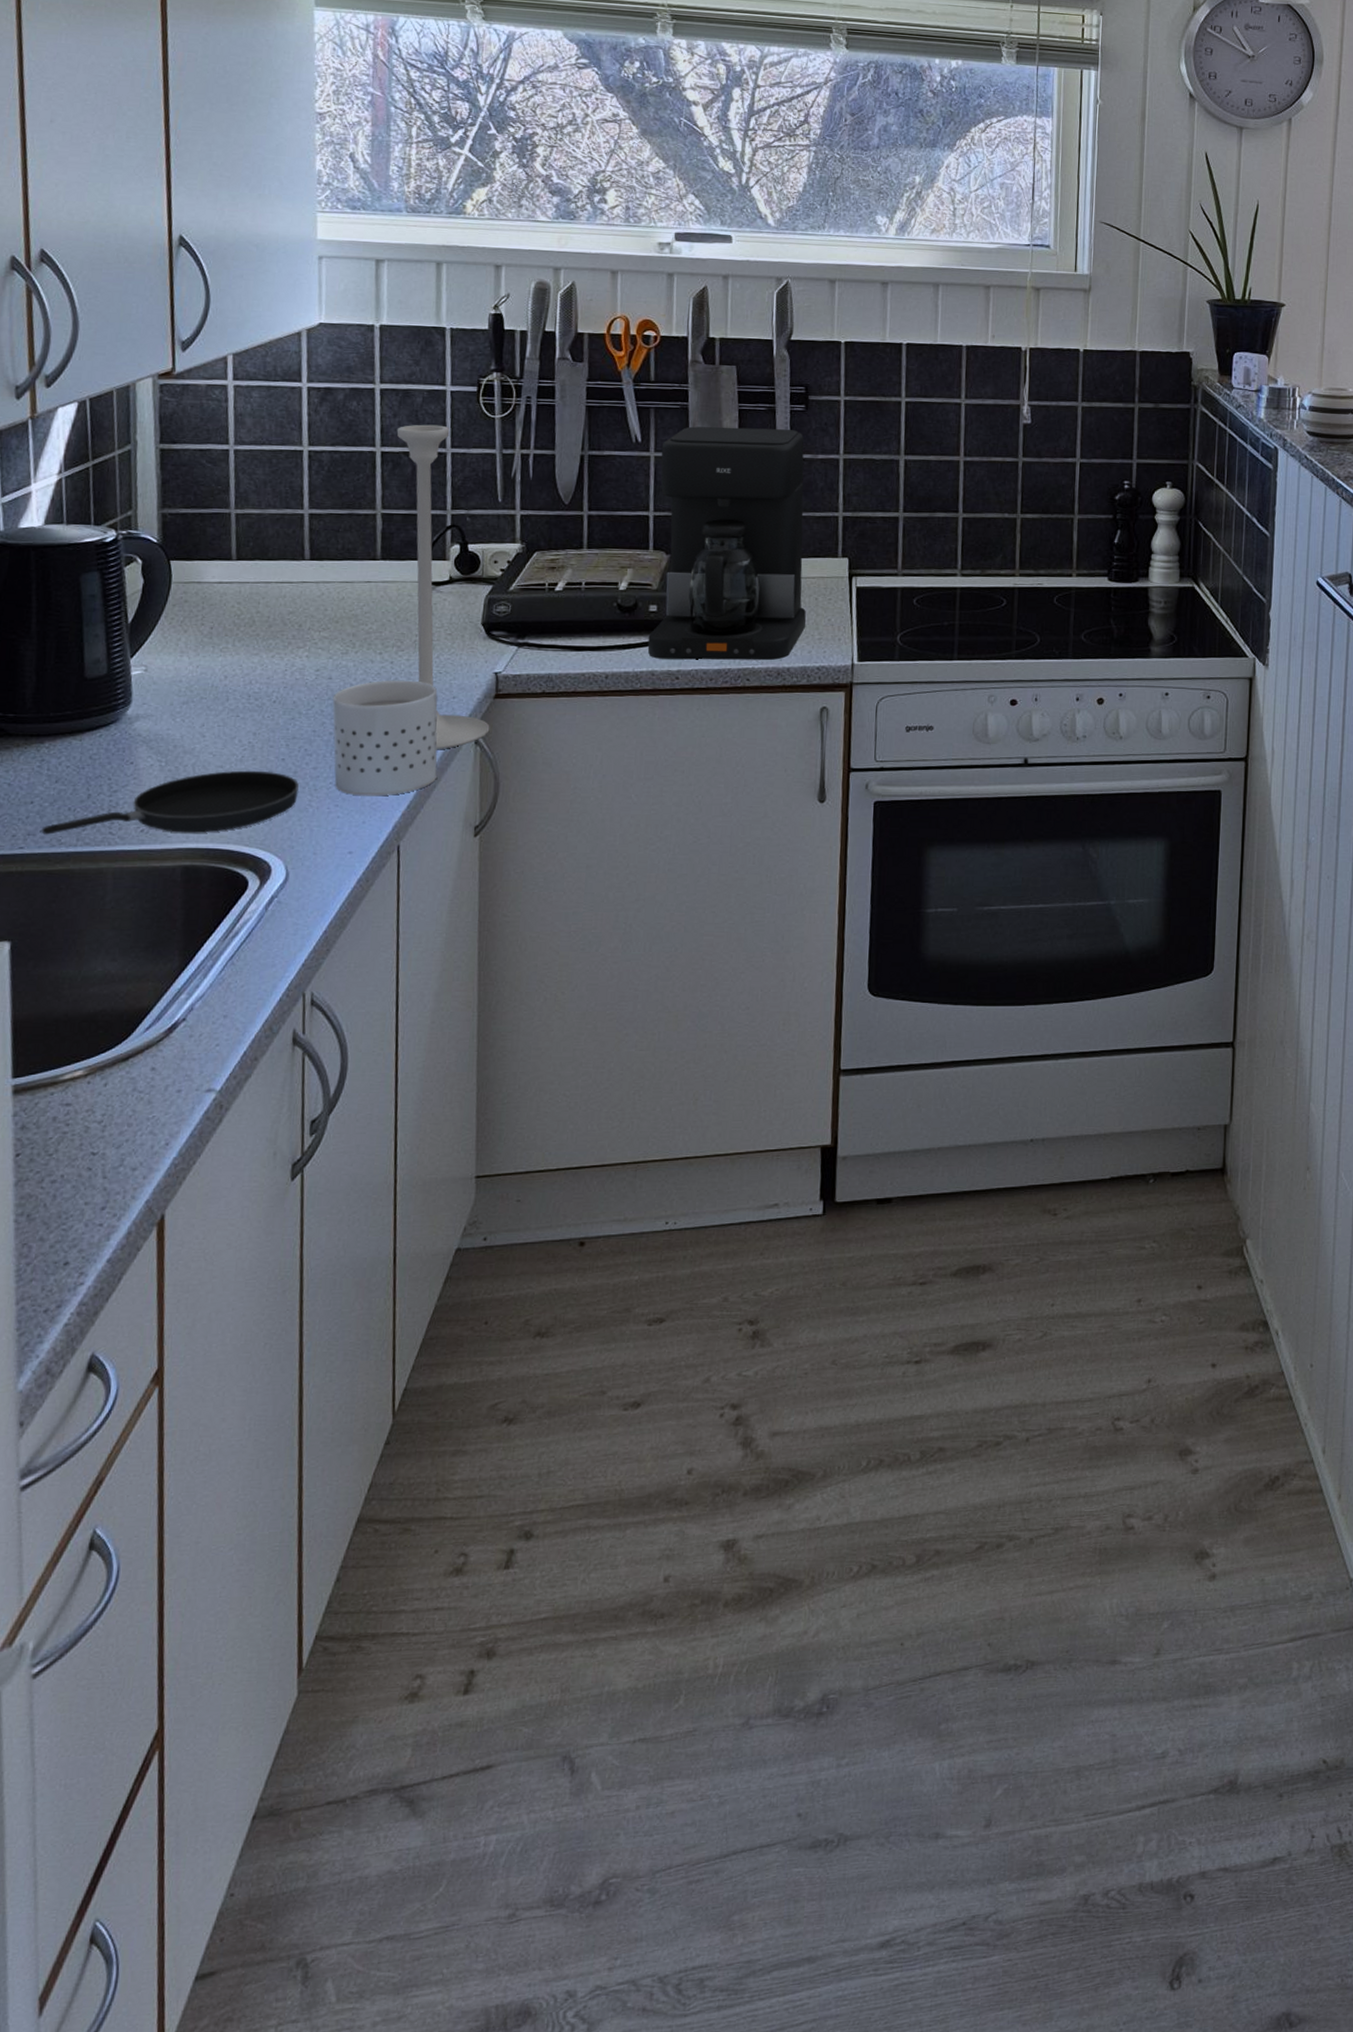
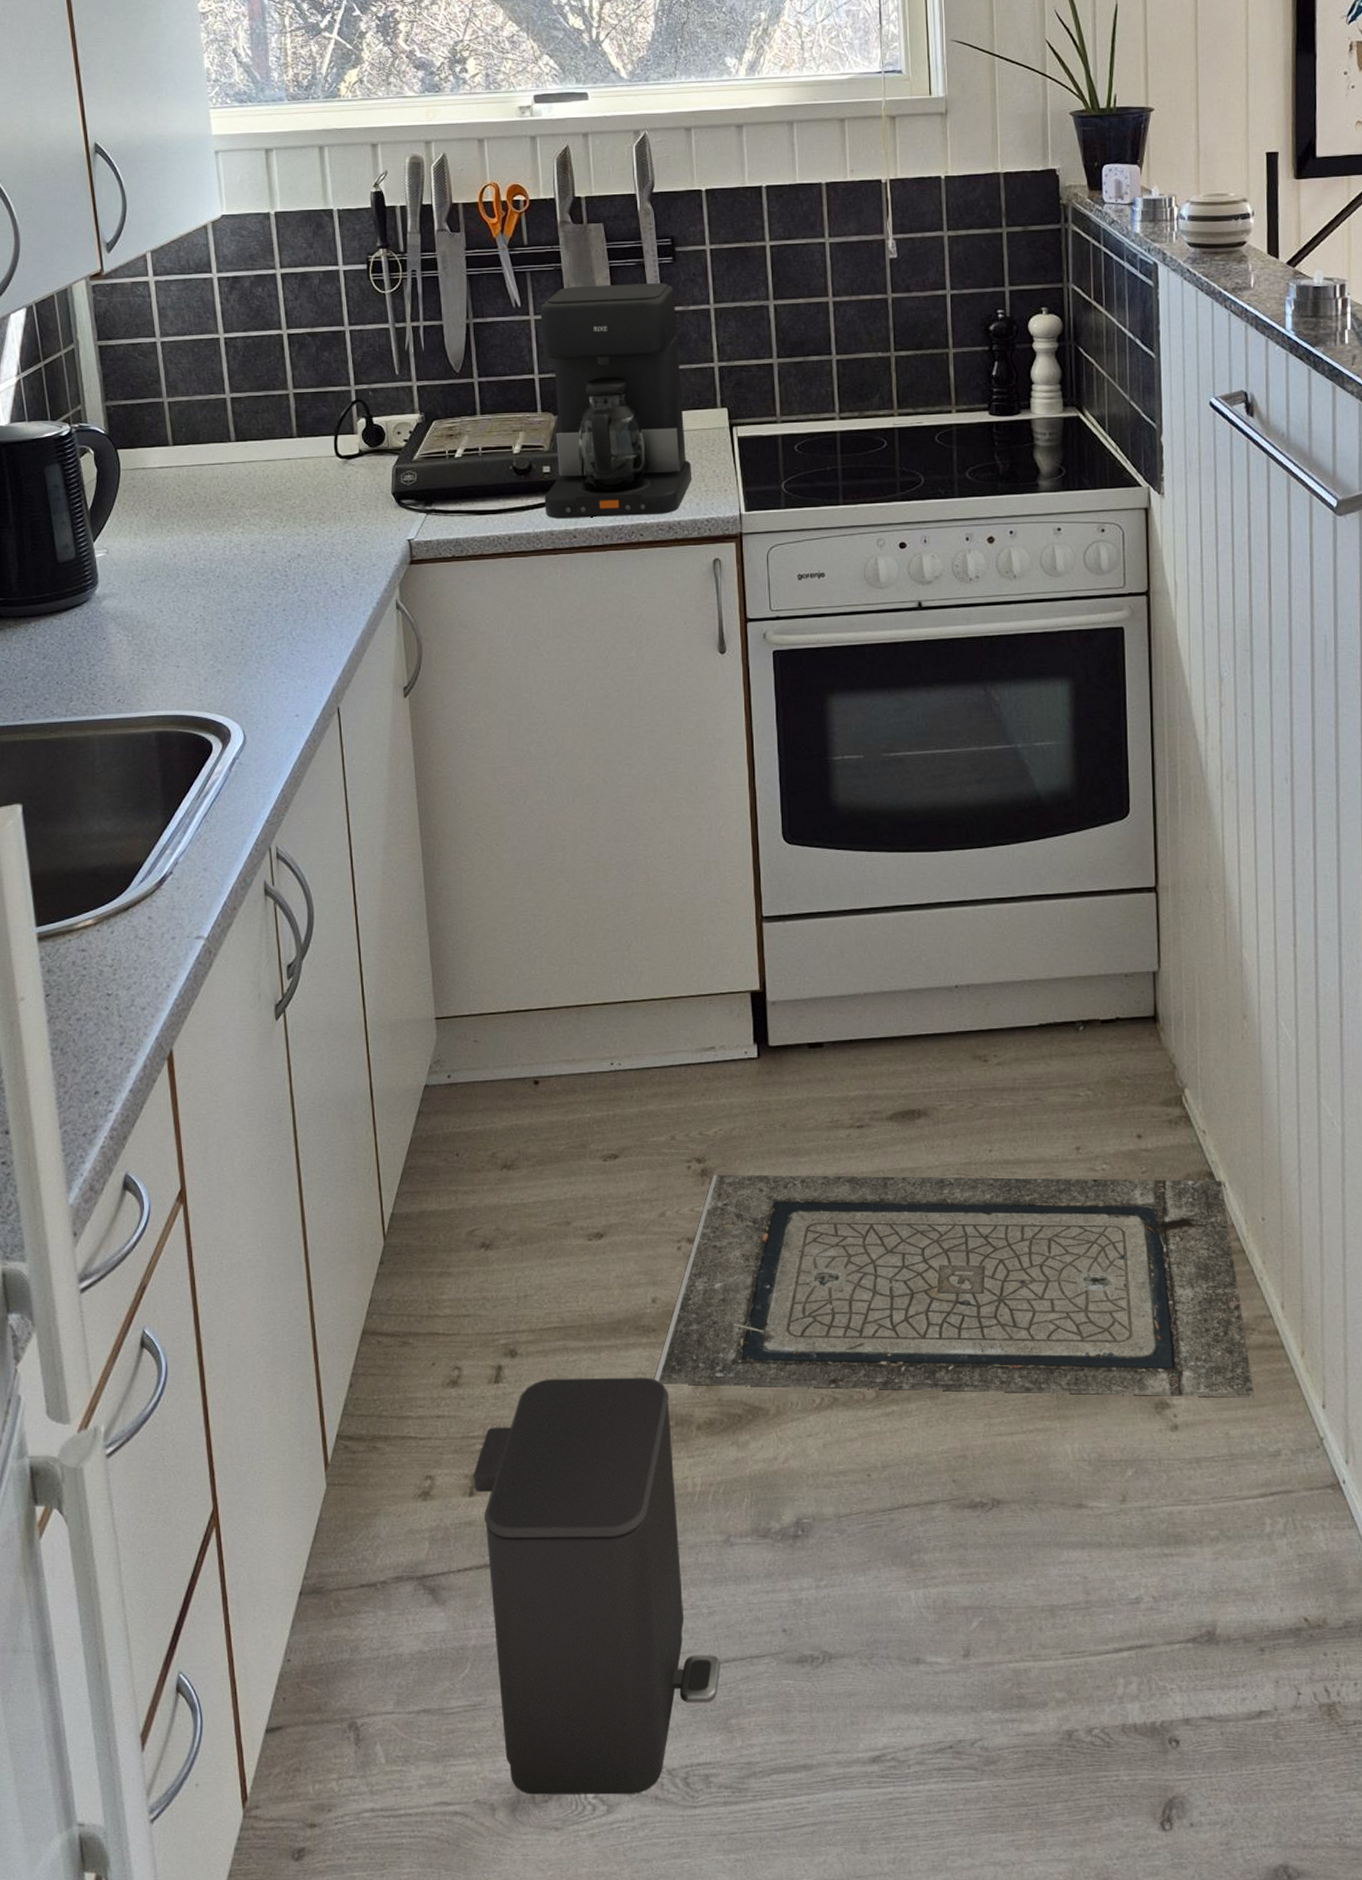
frying pan: present [41,770,299,835] -> none [36,641,247,707]
mug: present [332,680,438,796] -> none [268,551,365,662]
candlestick: present [396,424,490,750] -> none [299,304,409,616]
pedal bin: none [469,1554,727,2021] -> present [473,1377,720,1795]
doormat: none [682,1329,1291,1561] -> present [654,1174,1255,1398]

